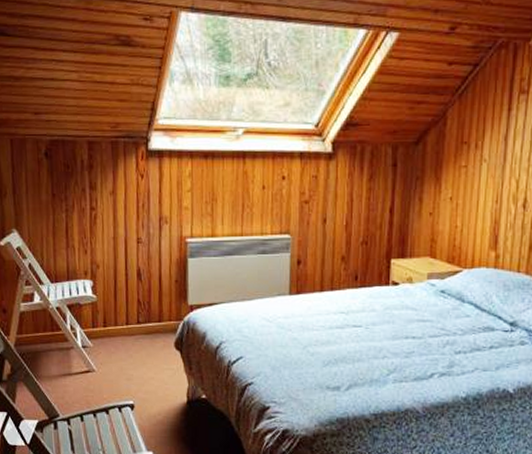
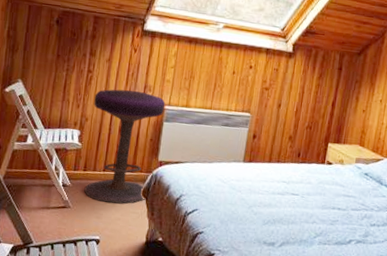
stool: none [103,224,187,362] -> present [84,89,166,204]

